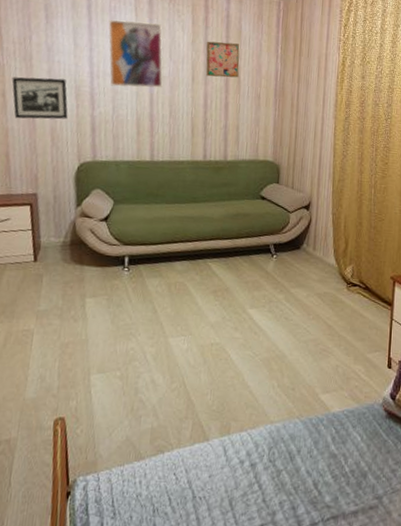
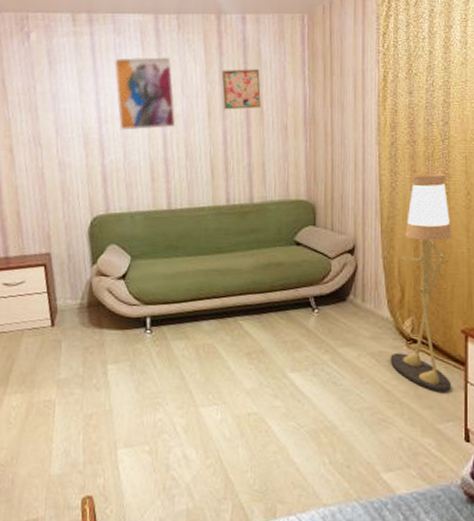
picture frame: present [12,76,68,120] -> none [18,127,78,175]
floor lamp: none [332,145,388,328] -> present [390,172,451,393]

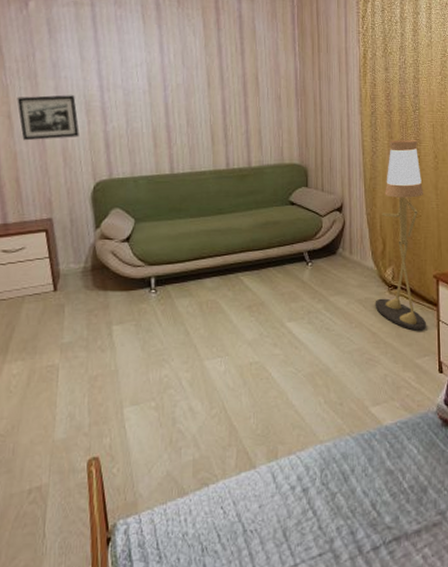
picture frame: none [18,127,78,175] -> present [17,95,79,141]
wall art: present [114,56,176,131] -> none [115,28,177,99]
wall art: present [221,69,261,110] -> none [219,43,256,81]

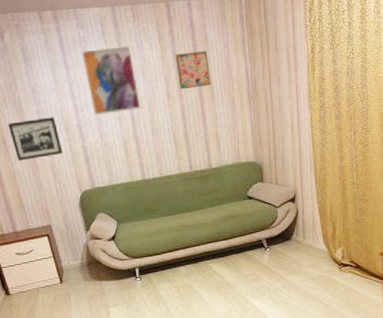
wall art: none [115,28,177,99] -> present [81,45,141,116]
wall art: none [219,43,256,81] -> present [175,51,211,90]
floor lamp: present [375,139,426,331] -> none [326,128,373,301]

